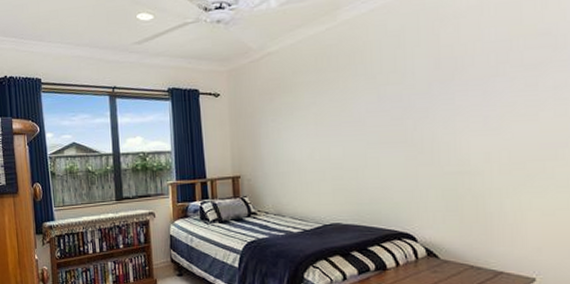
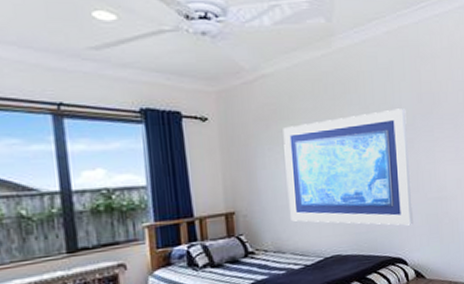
wall art: none [286,76,425,200] -> present [283,108,413,226]

